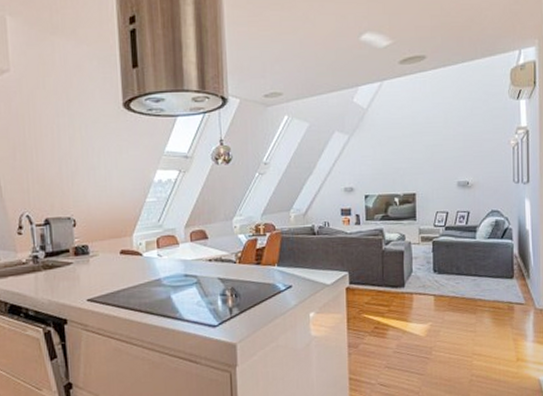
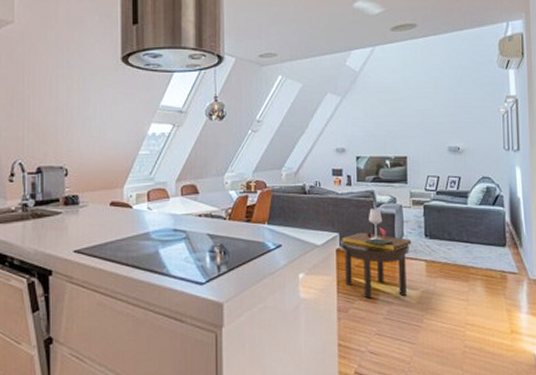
side table: none [349,278,418,334] -> present [339,239,409,299]
cocktail glass: none [351,244,421,287] -> present [342,206,412,251]

